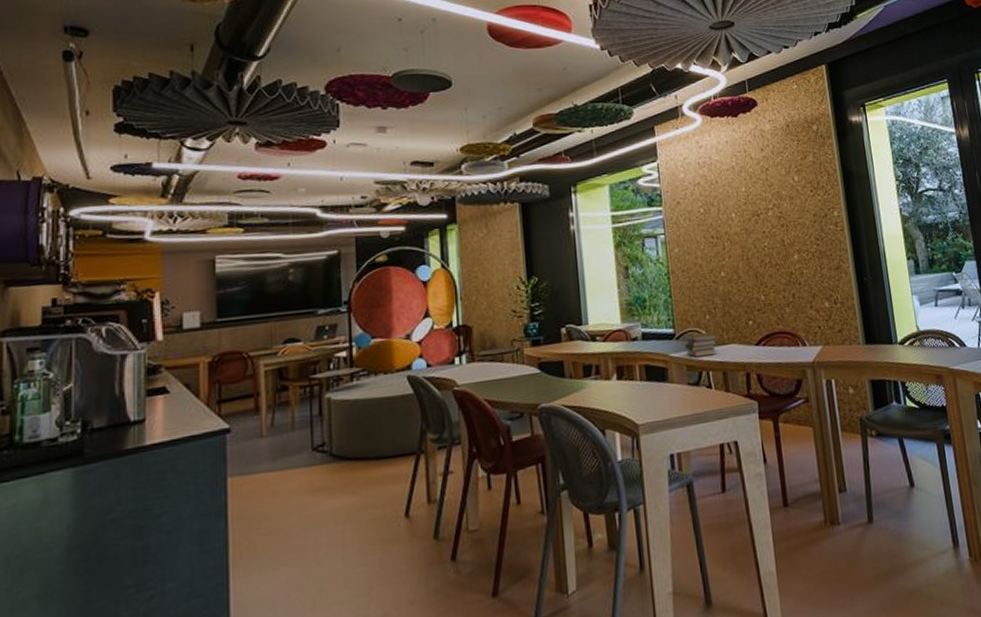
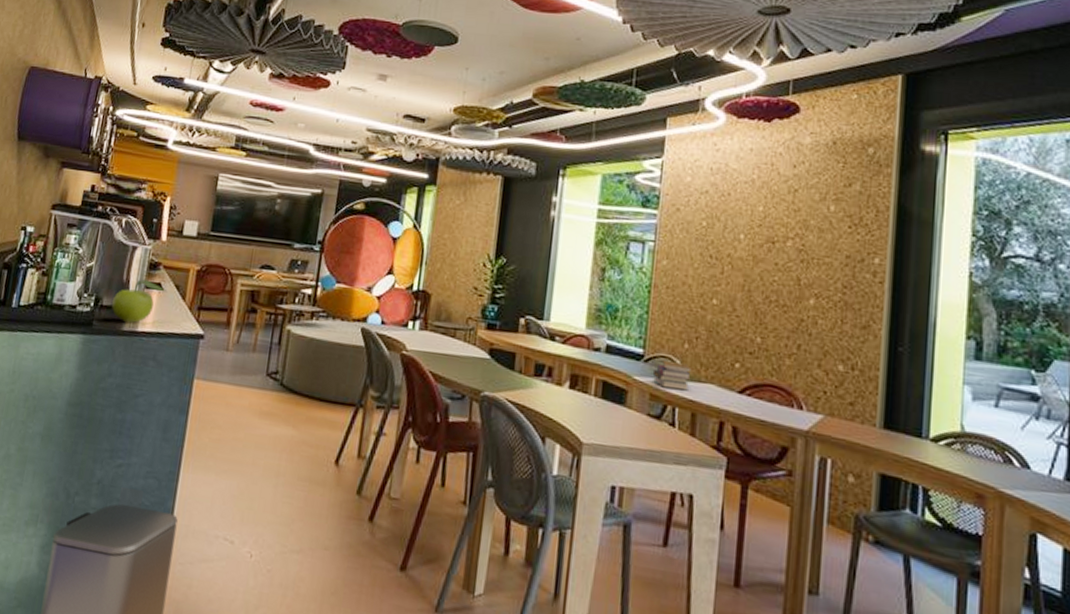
fruit: none [105,387,174,440] -> present [111,279,167,323]

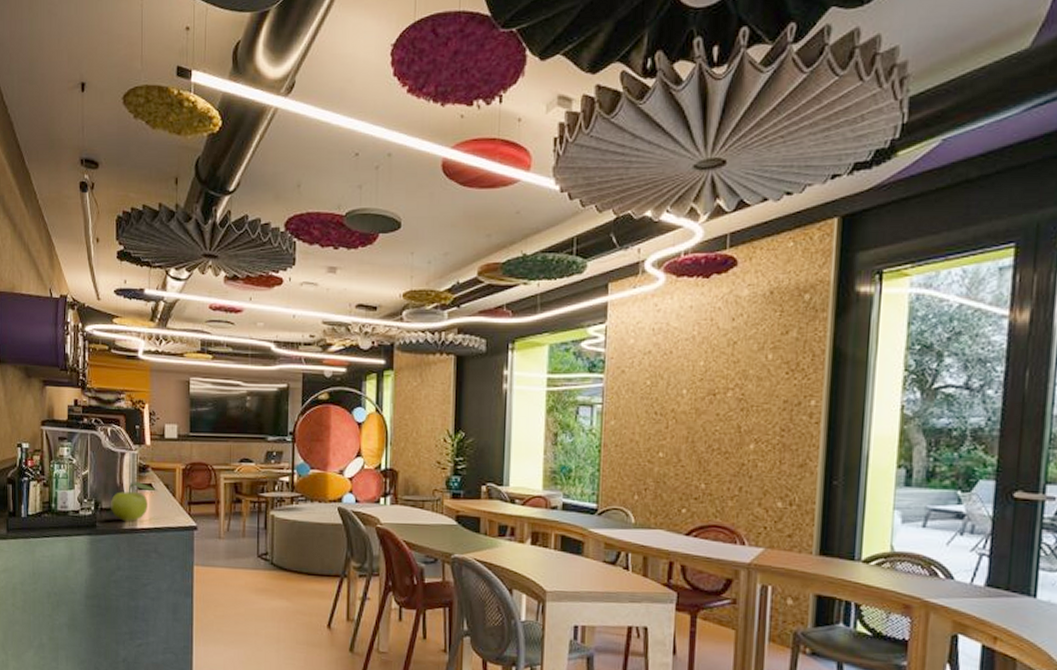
books: present [652,361,690,391] -> none [606,513,640,538]

